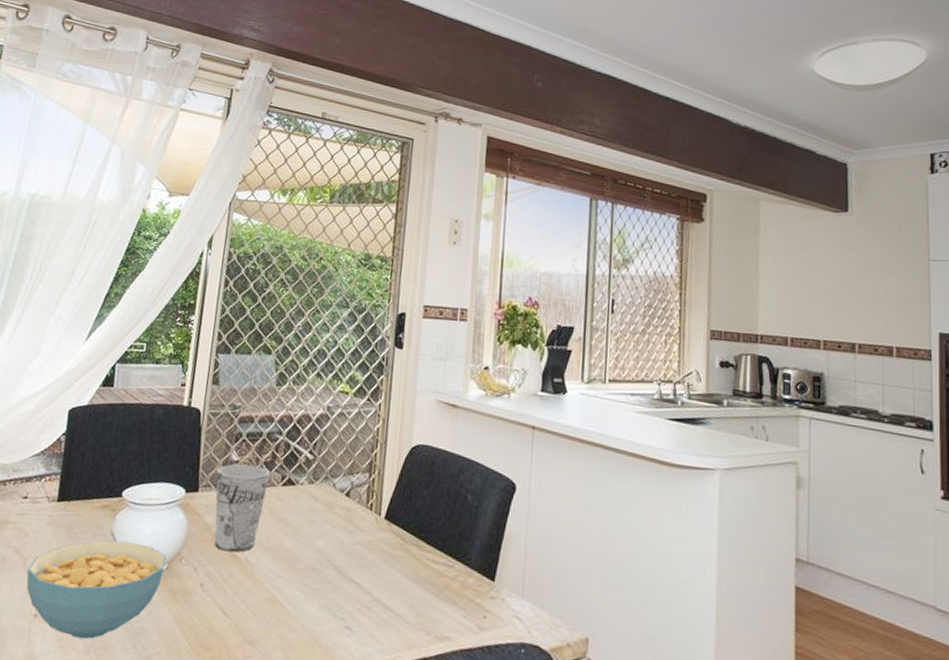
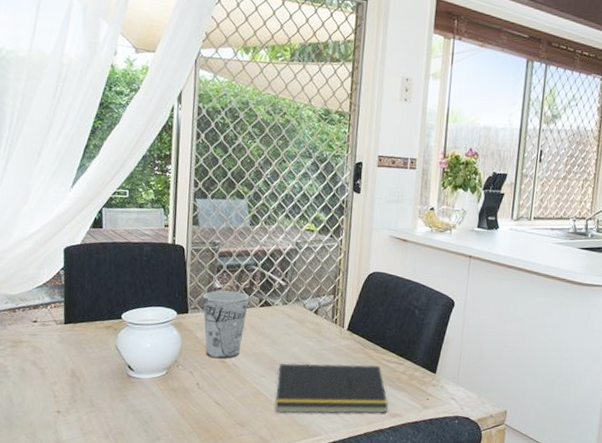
cereal bowl: present [26,540,166,640] -> none [45,353,165,428]
notepad: none [292,560,435,636] -> present [274,363,389,414]

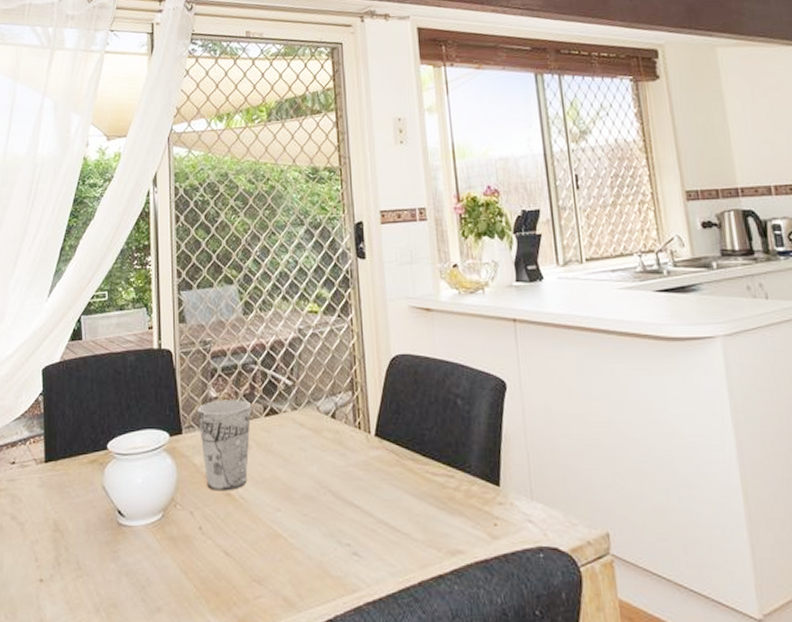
notepad: present [274,363,389,414] -> none [294,481,445,560]

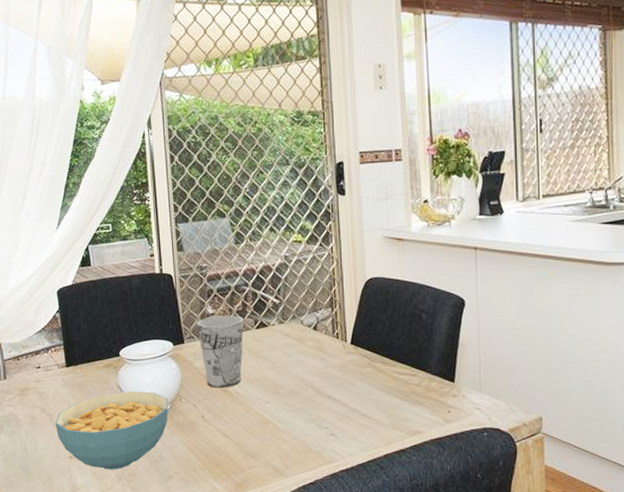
cereal bowl: none [26,494,160,599] -> present [55,391,169,470]

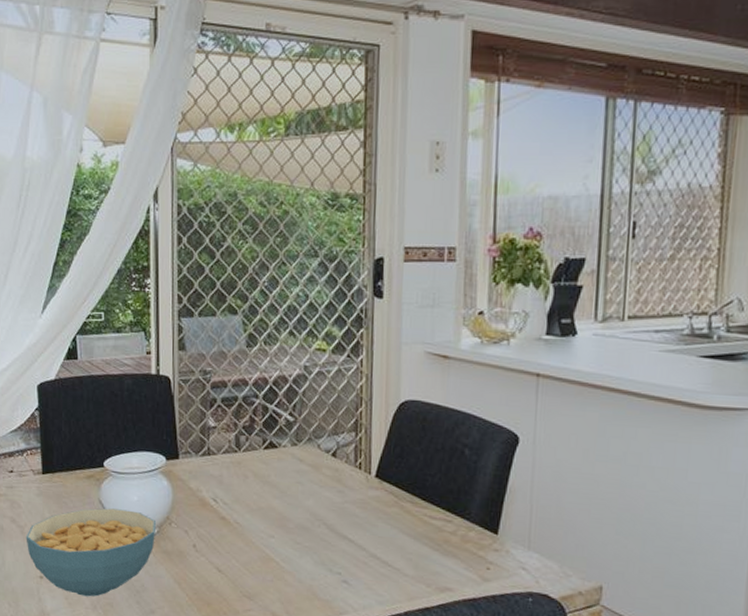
cup: present [197,315,244,388] -> none [195,429,250,515]

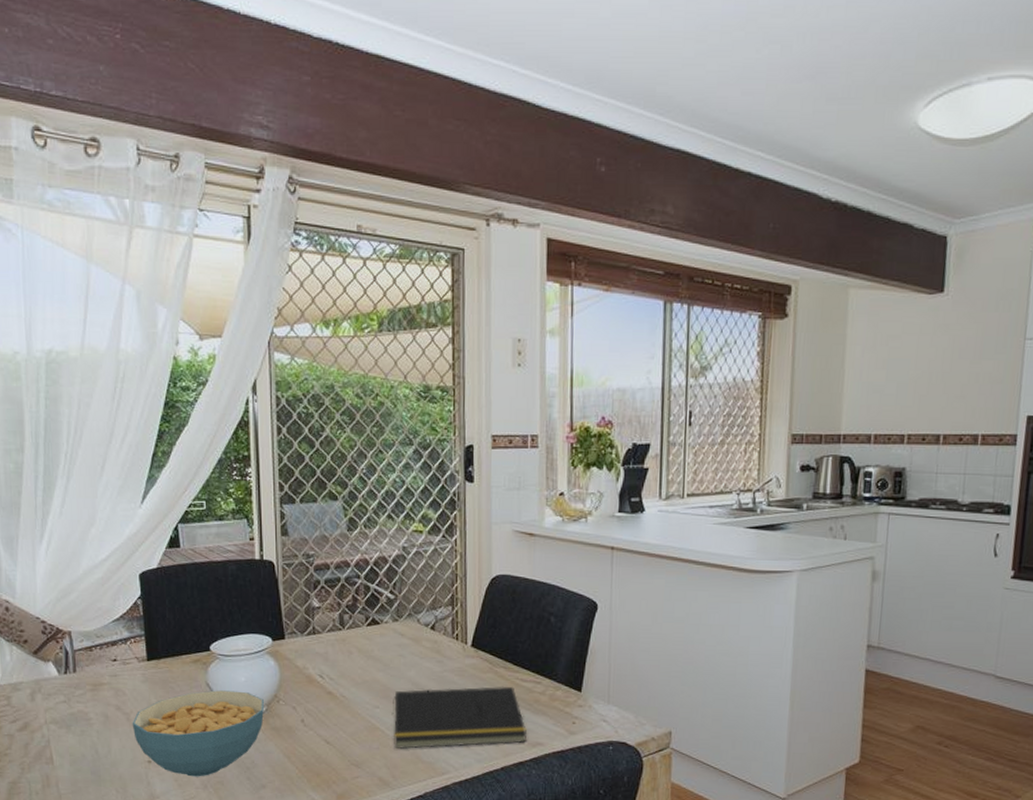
notepad: none [287,520,435,587] -> present [391,686,528,749]

